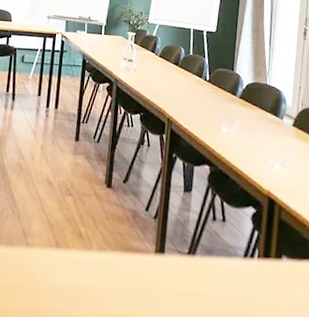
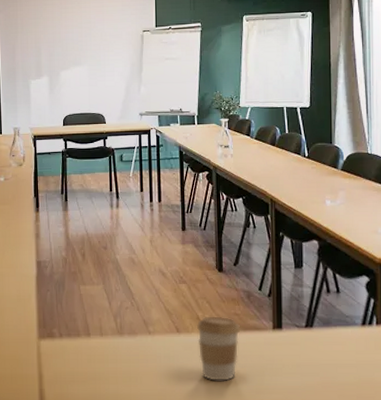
coffee cup: none [76,233,123,304] -> present [196,316,241,381]

